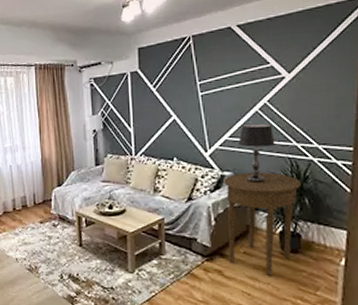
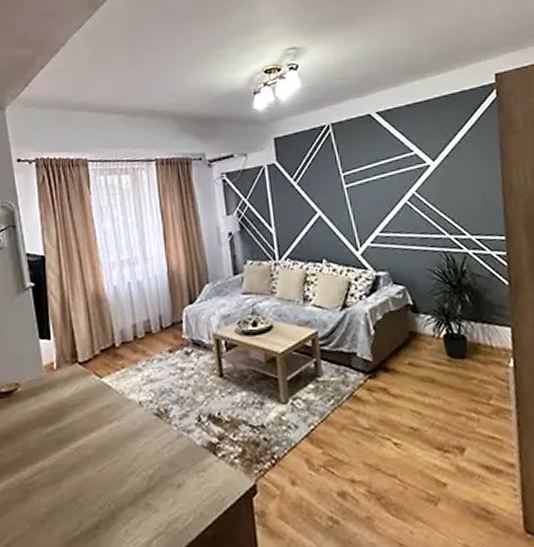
side table: present [224,172,301,276] -> none [379,269,459,389]
table lamp: present [238,123,275,184] -> none [390,215,428,283]

